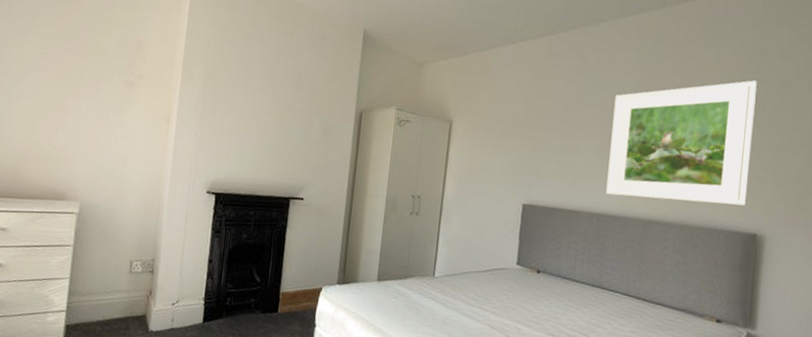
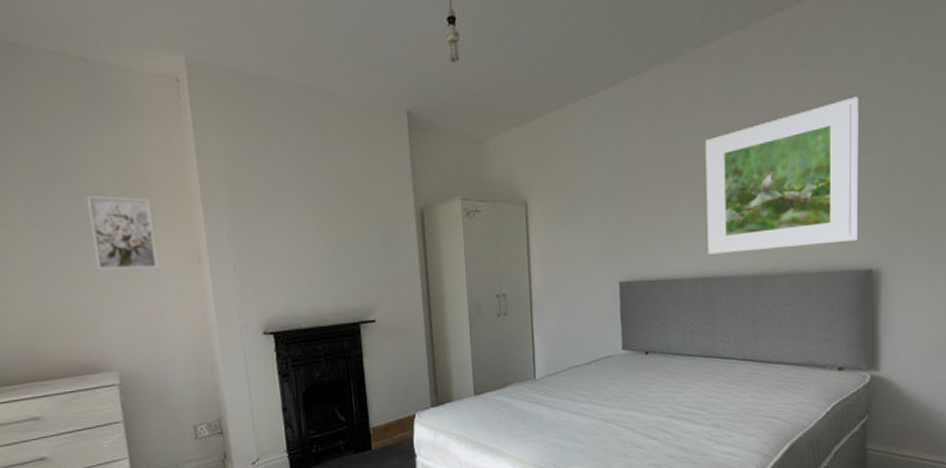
wall art: none [85,54,140,122] -> present [87,195,159,271]

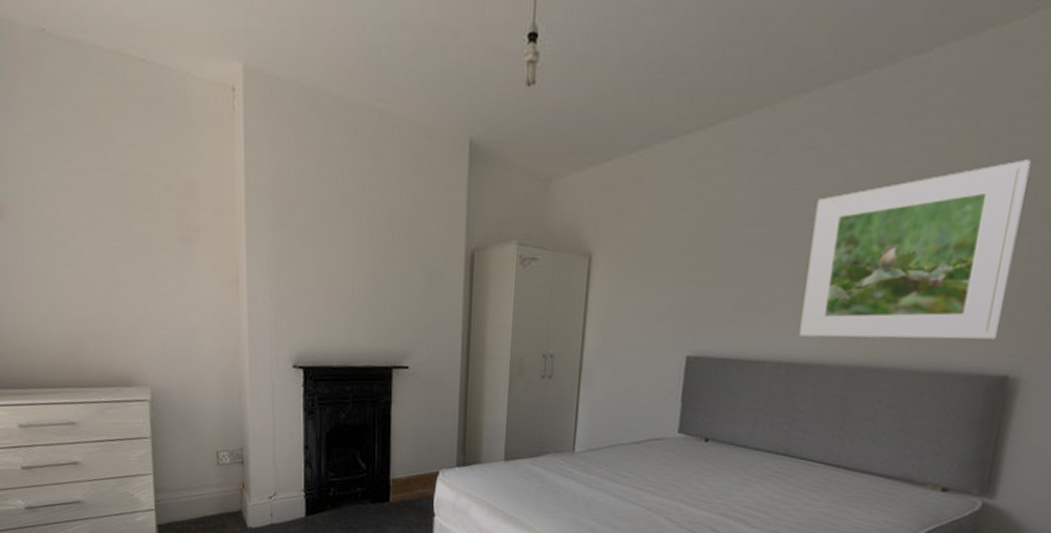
wall art: present [87,195,159,271] -> none [135,205,197,287]

